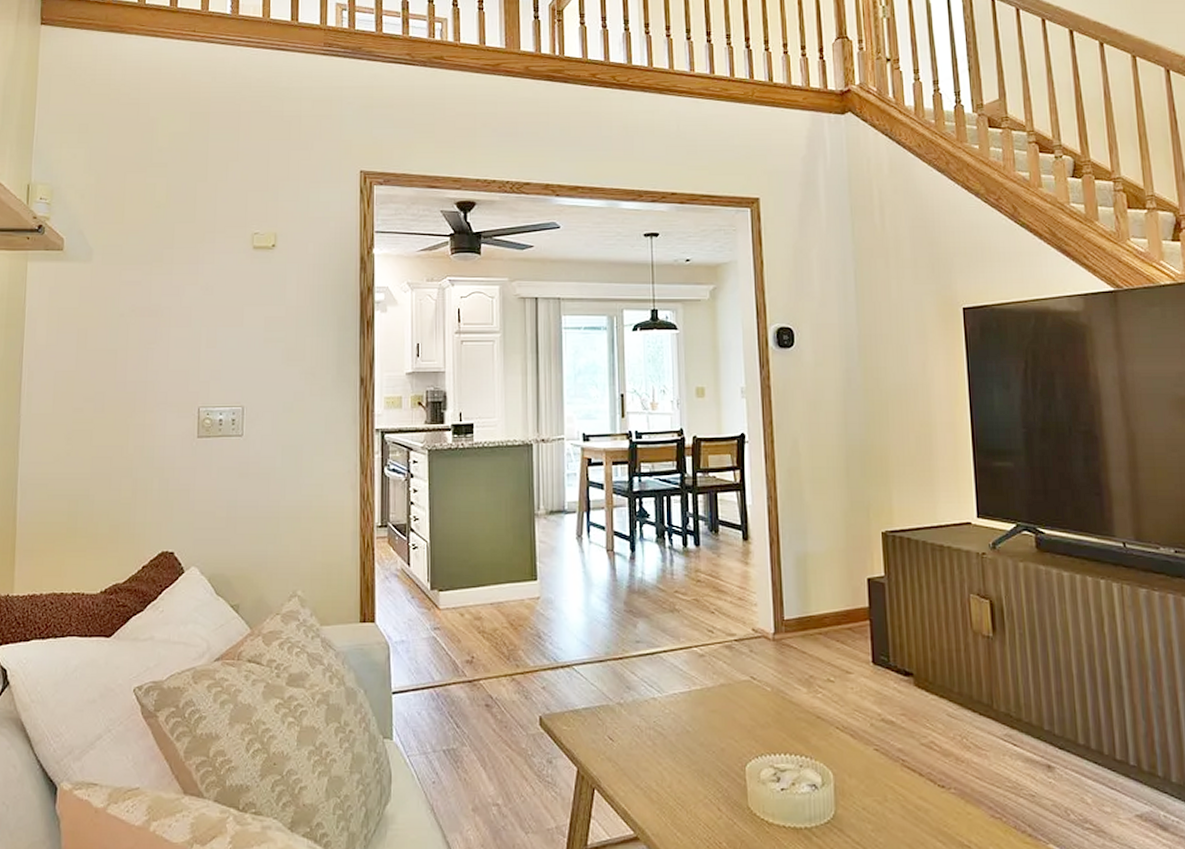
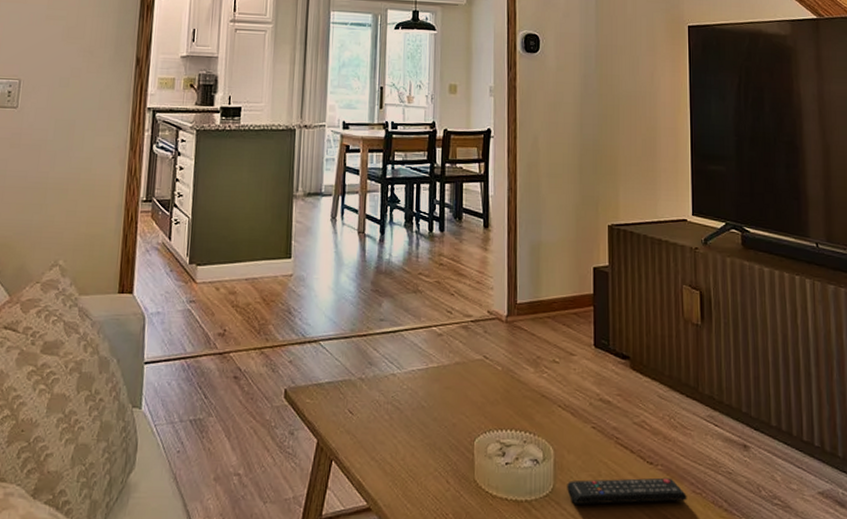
remote control: none [850,801,985,831] -> present [567,477,687,505]

